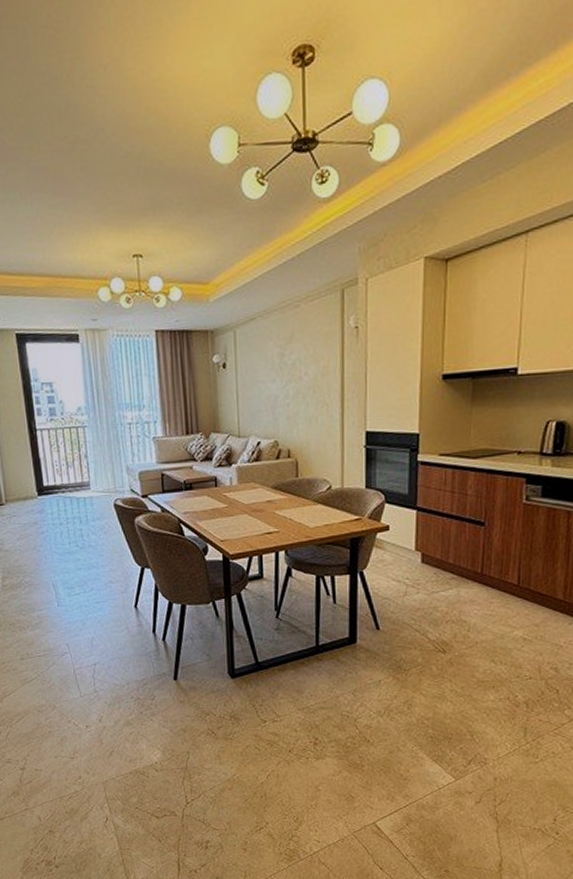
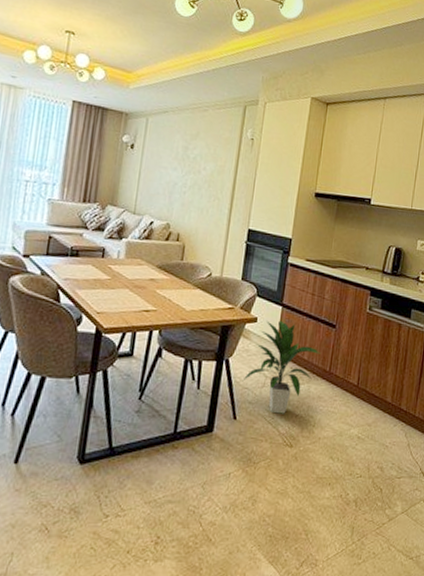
indoor plant: none [381,525,468,621] -> present [242,320,320,414]

